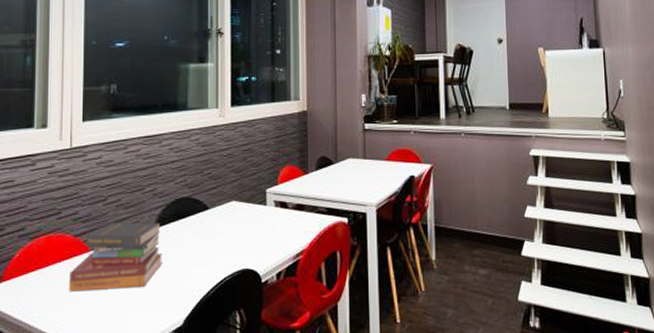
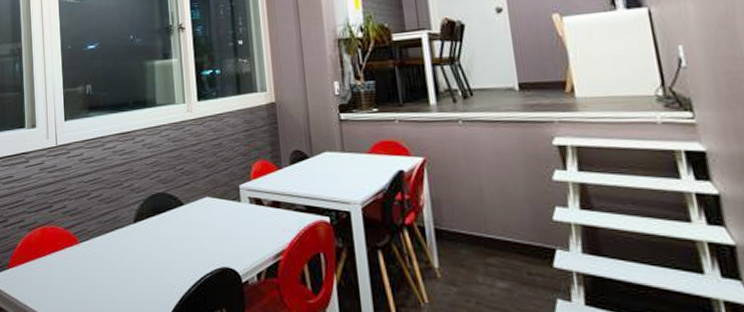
books: present [68,222,162,292] -> none [62,217,144,281]

